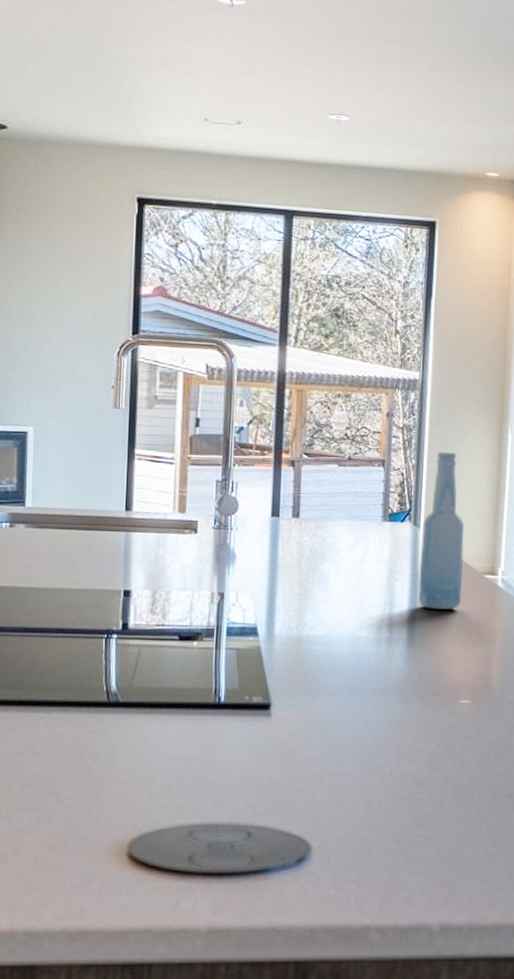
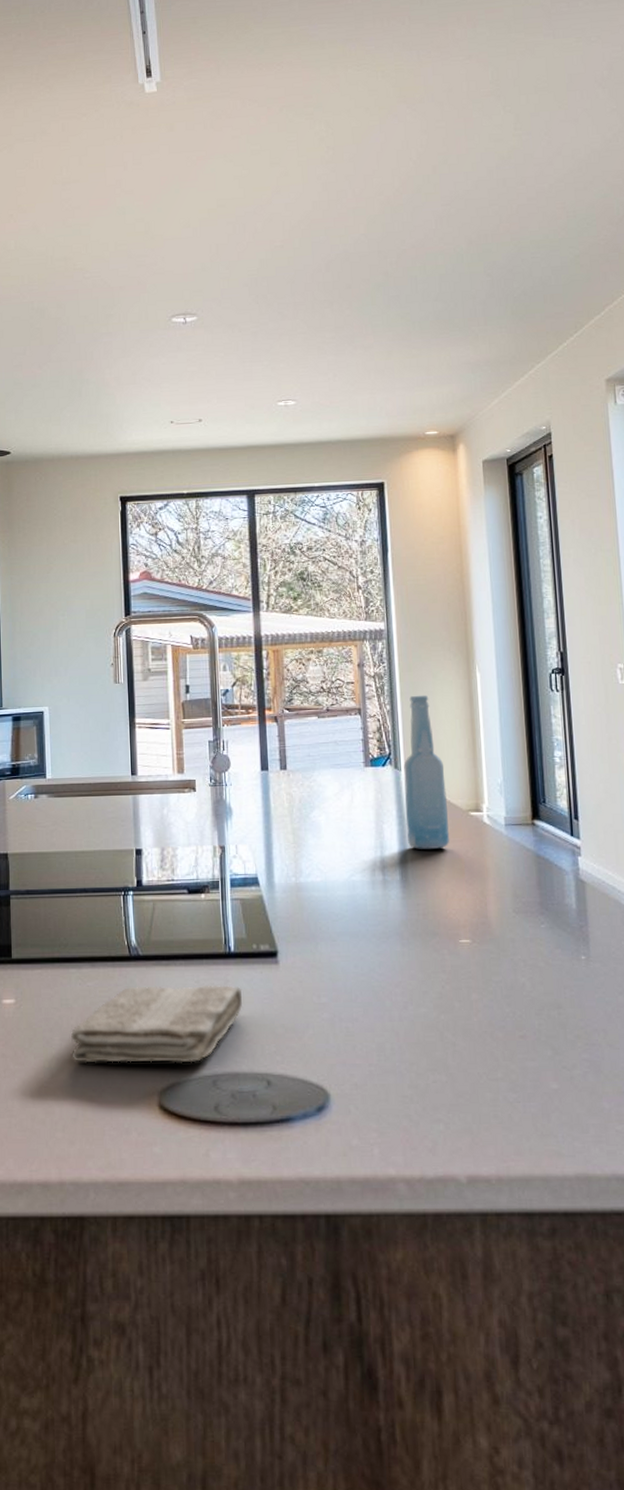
washcloth: none [33,733,229,813] -> present [70,984,243,1063]

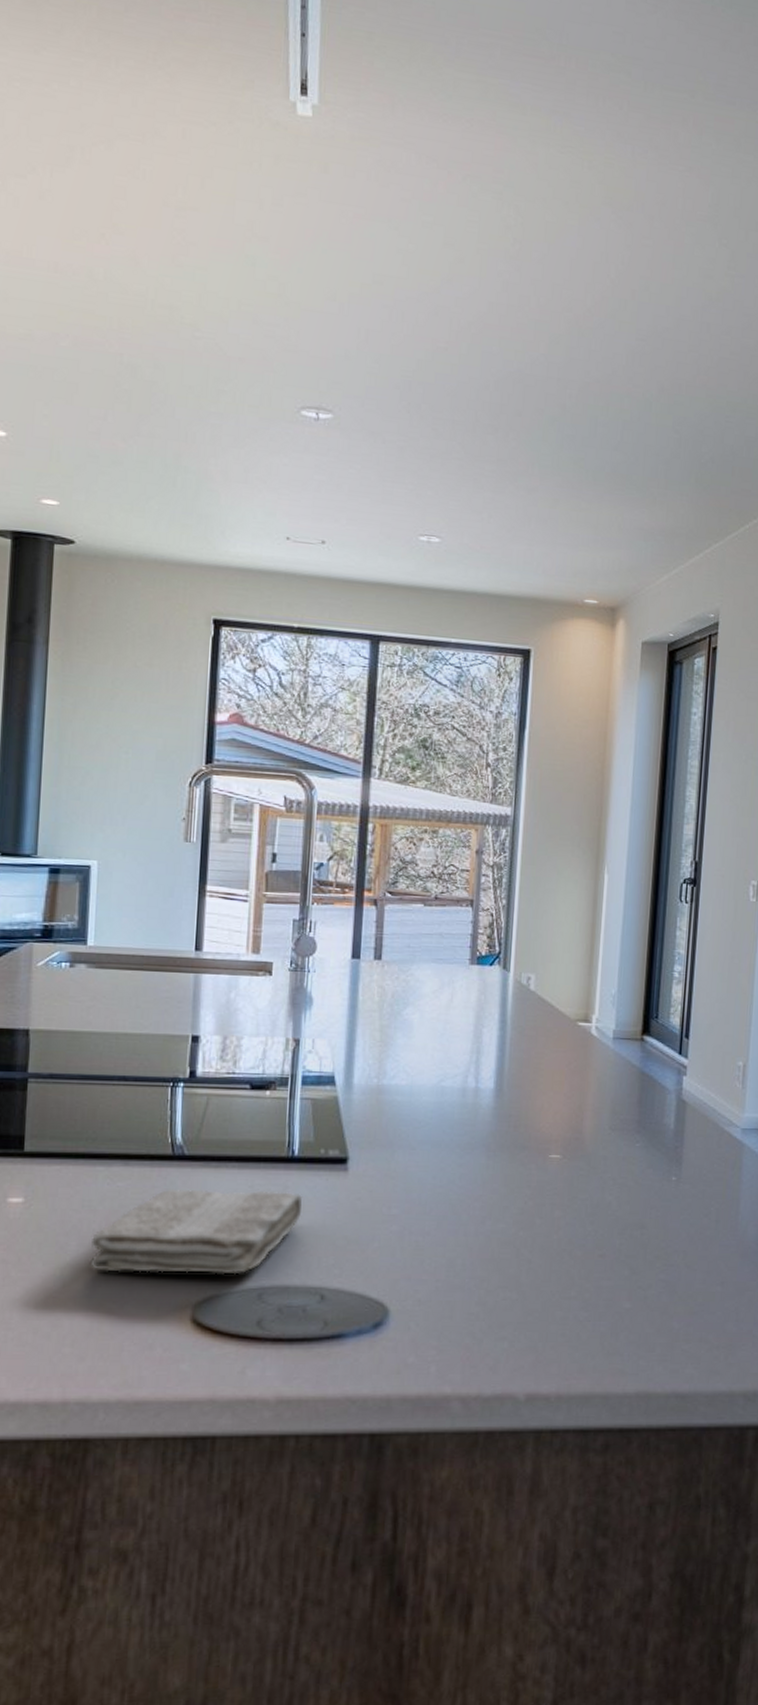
bottle: present [403,695,450,849] -> none [508,891,557,1059]

